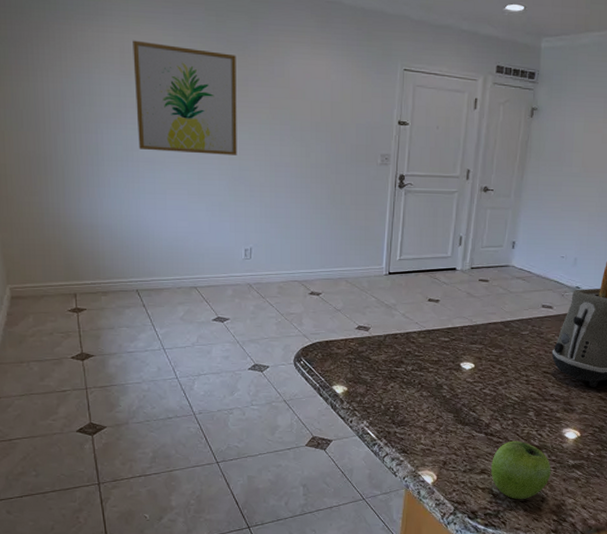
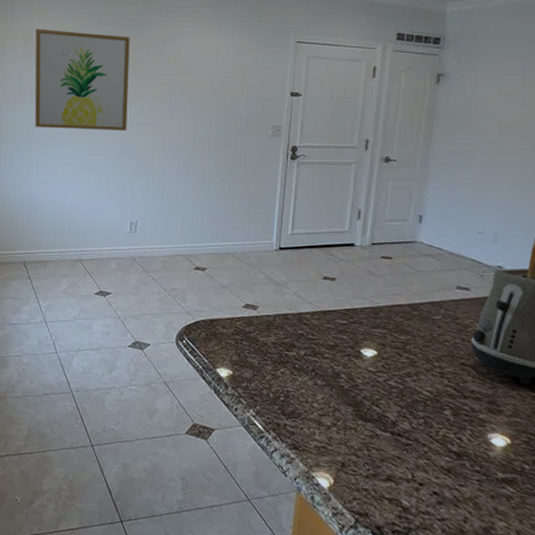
fruit: present [491,440,551,500] -> none [399,443,475,518]

